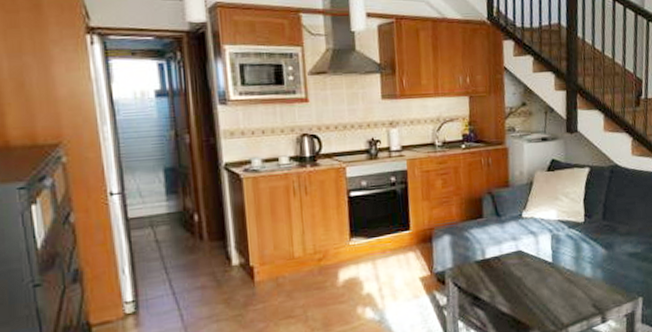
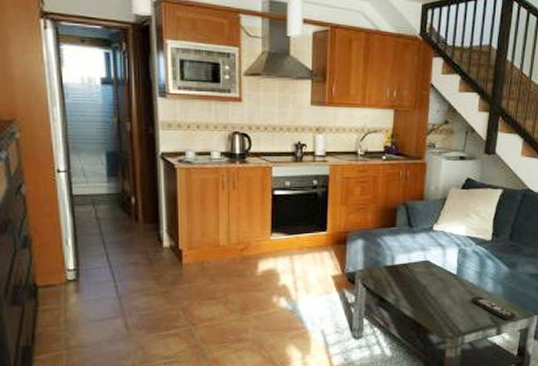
remote control: none [570,283,620,306] -> present [471,296,516,321]

